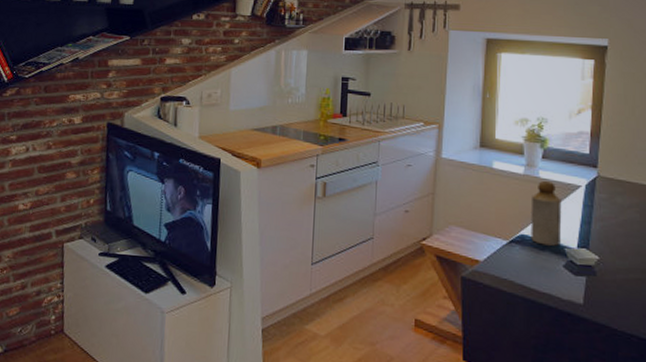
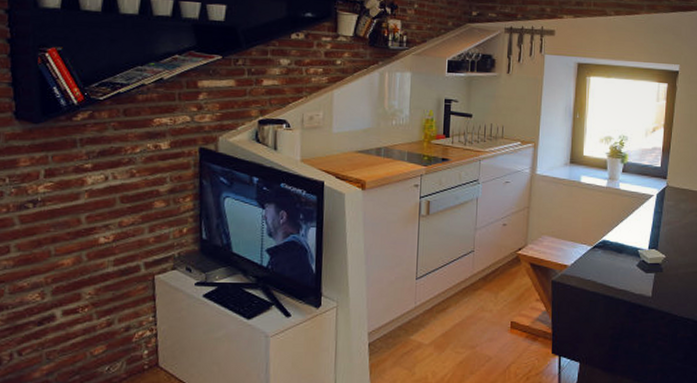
bottle: present [530,180,562,246] -> none [611,191,637,249]

